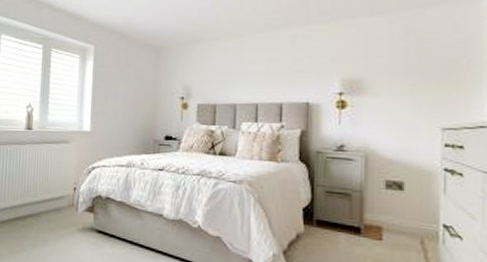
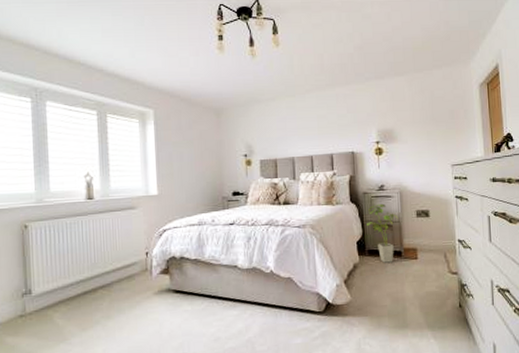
house plant: none [317,166,360,239] -> present [367,203,398,263]

